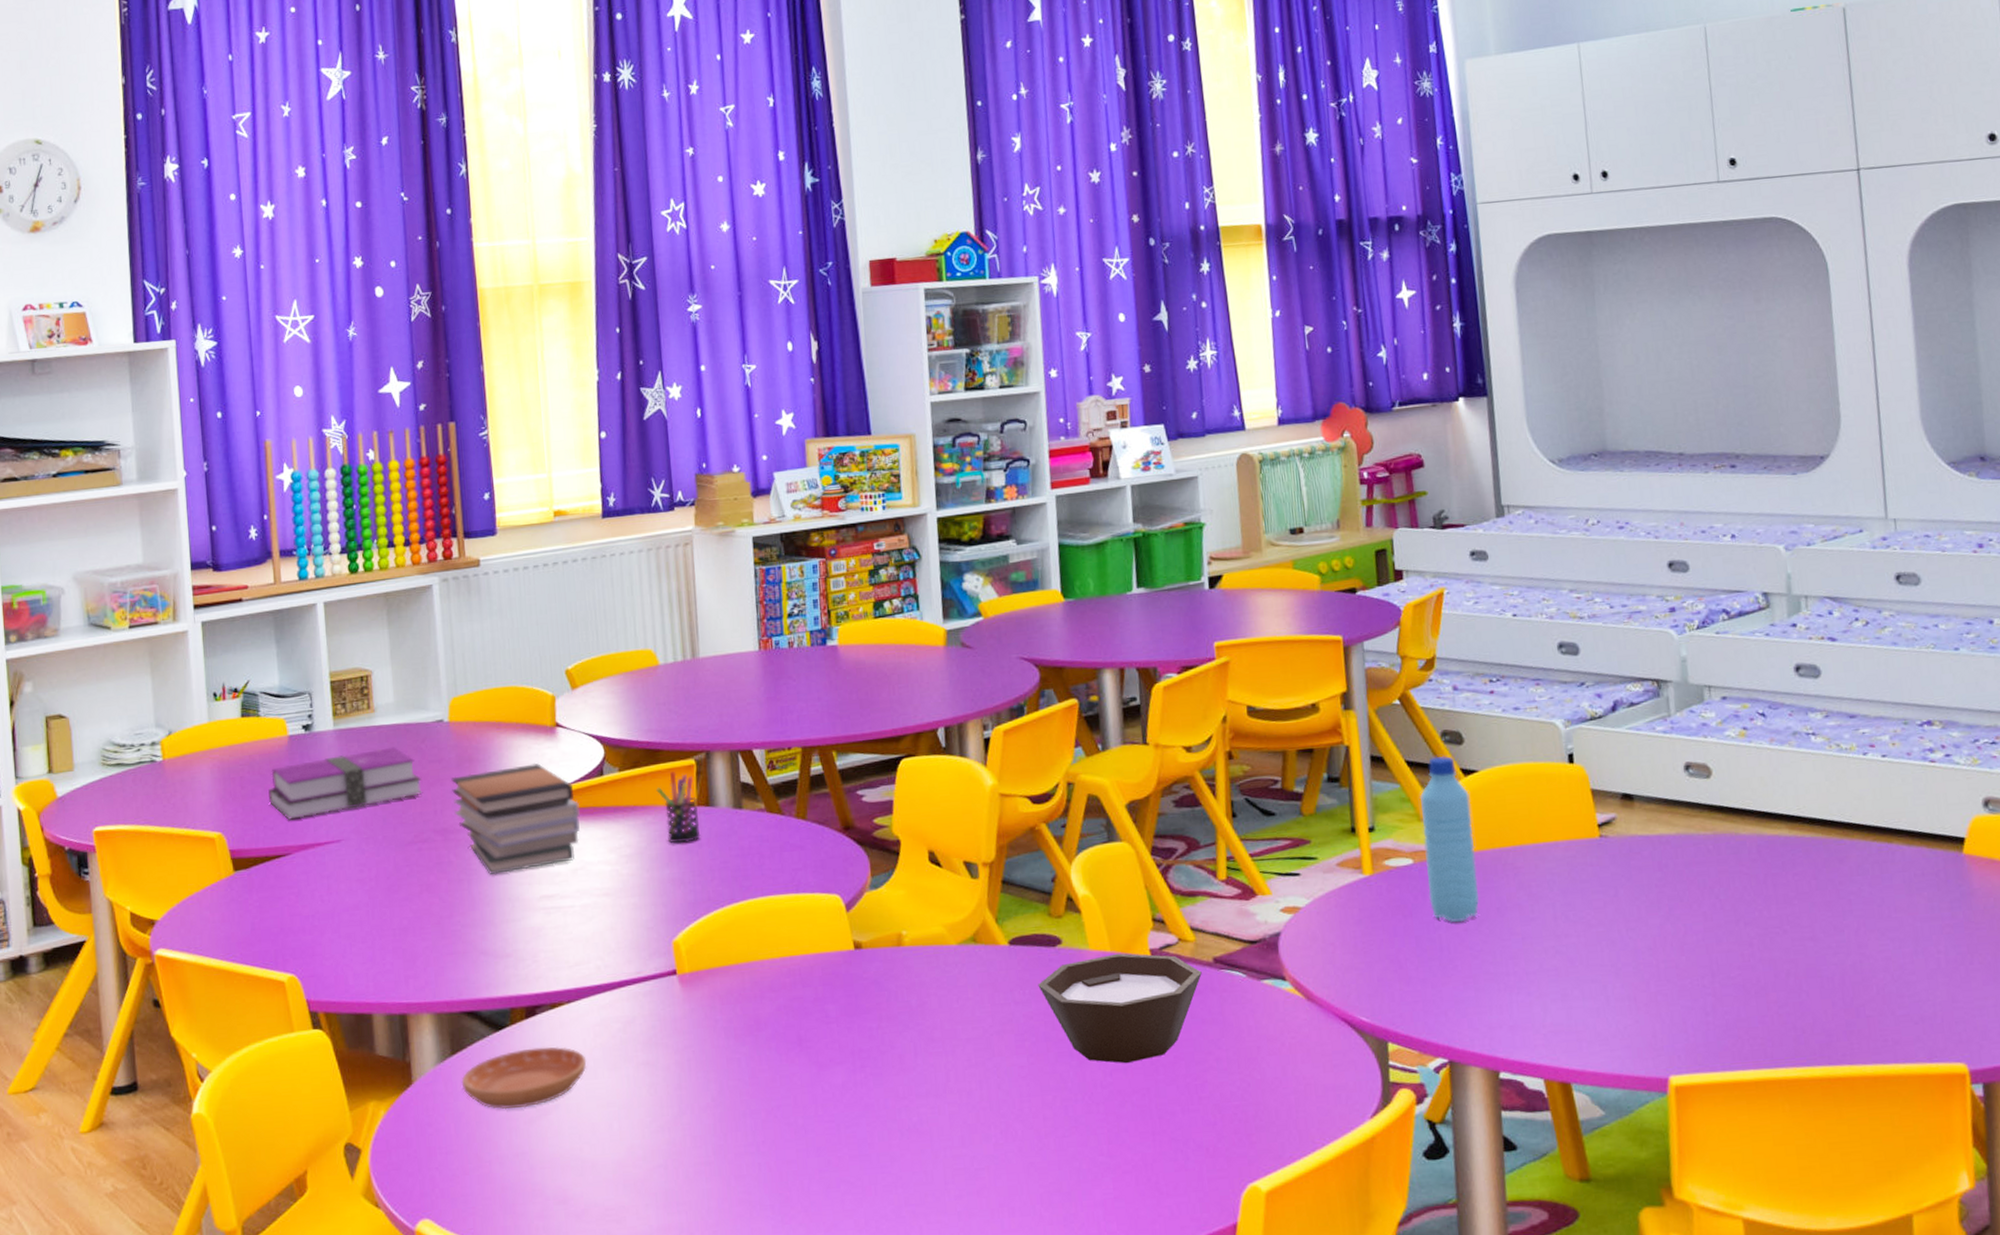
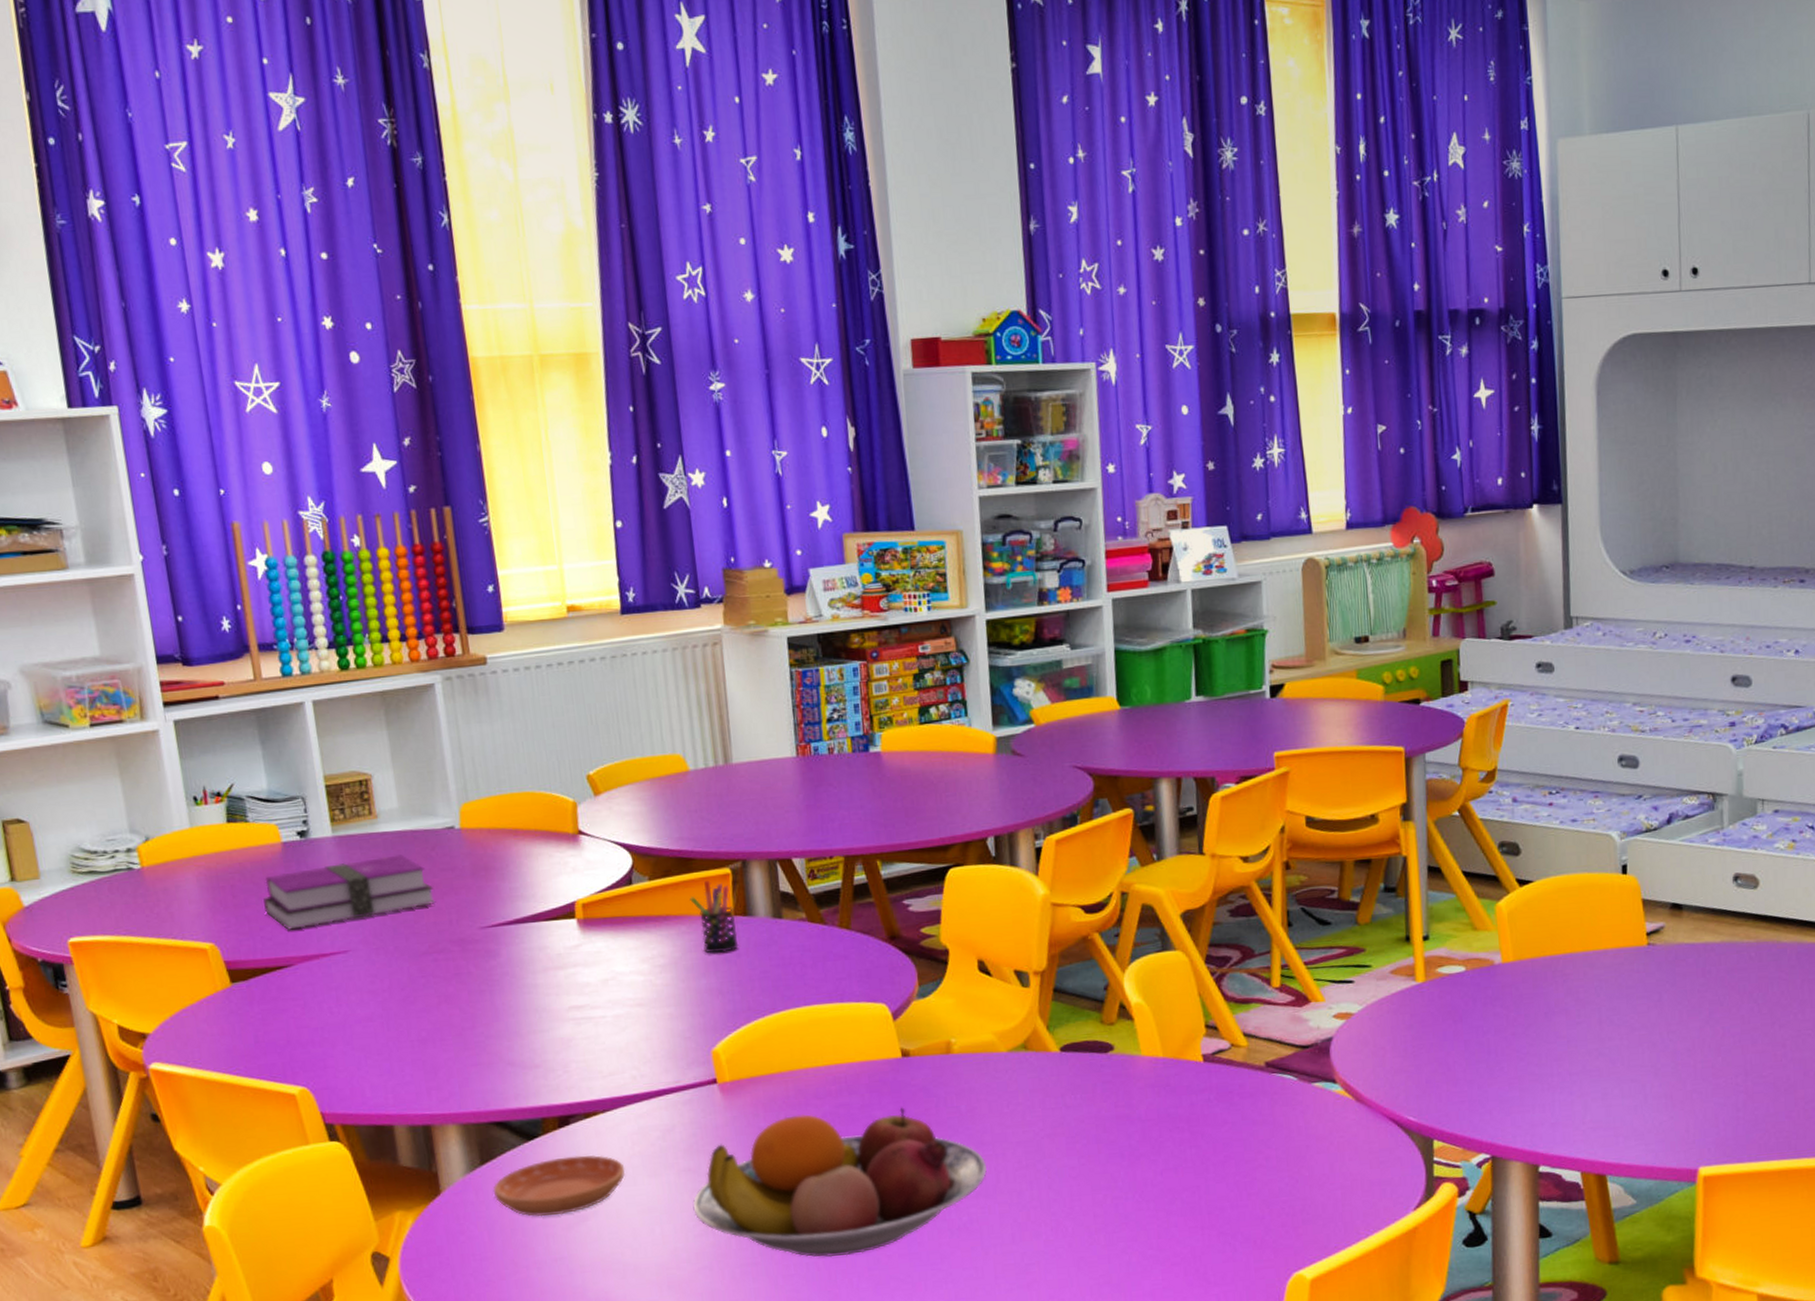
book stack: present [451,762,580,875] -> none [466,871,609,986]
fruit bowl: none [650,1001,937,1158] -> present [693,1107,987,1258]
bowl: present [1038,953,1202,1064] -> none [1089,1058,1254,1163]
water bottle: present [1419,755,1479,922] -> none [1474,866,1528,1026]

